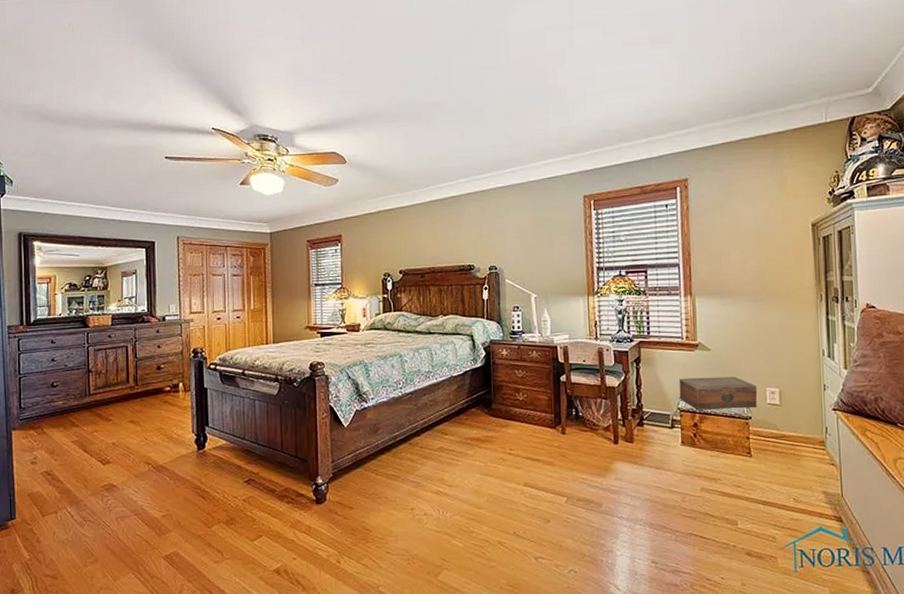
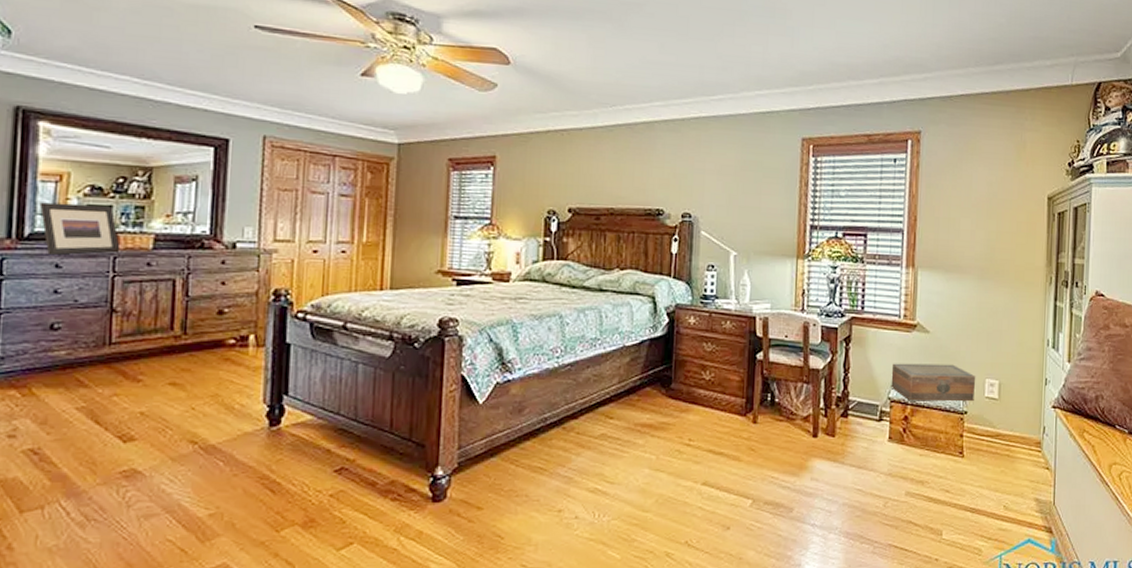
picture frame: none [38,296,91,335] -> present [39,202,120,256]

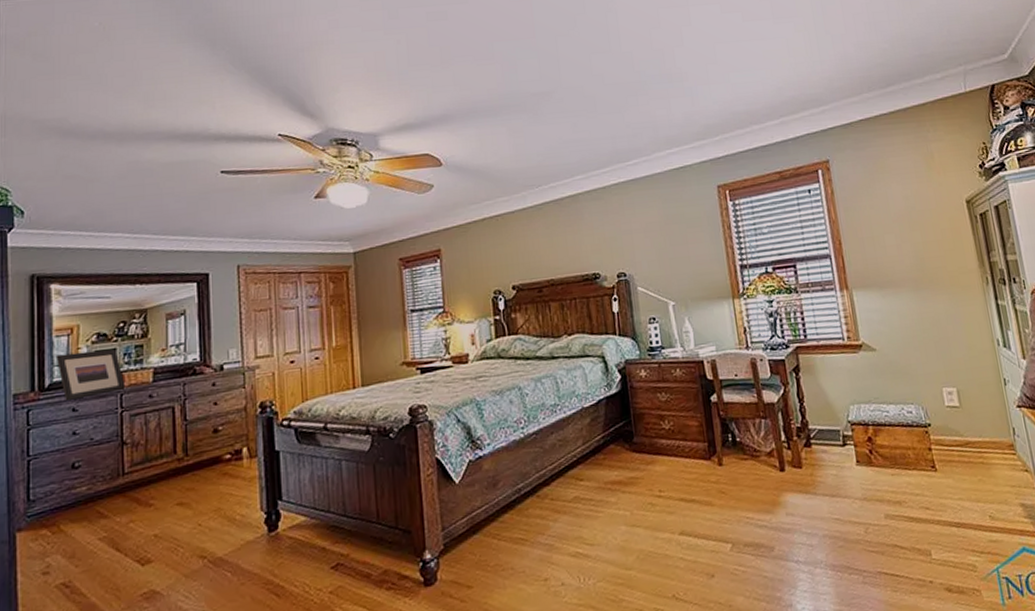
decorative box: present [891,363,976,402] -> none [846,378,935,422]

